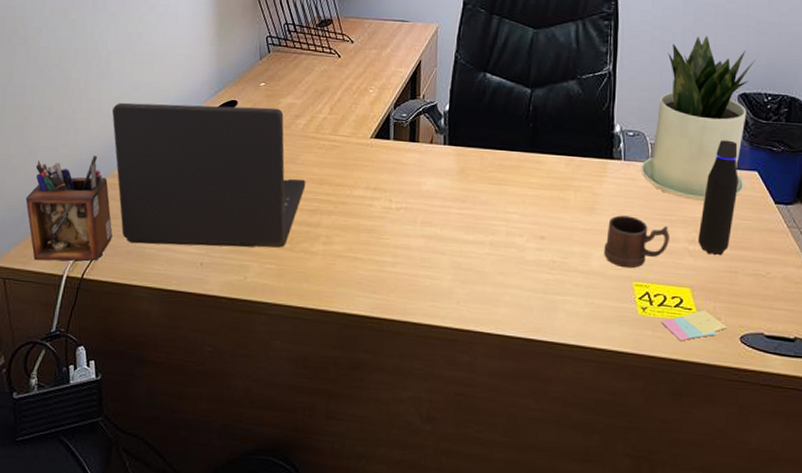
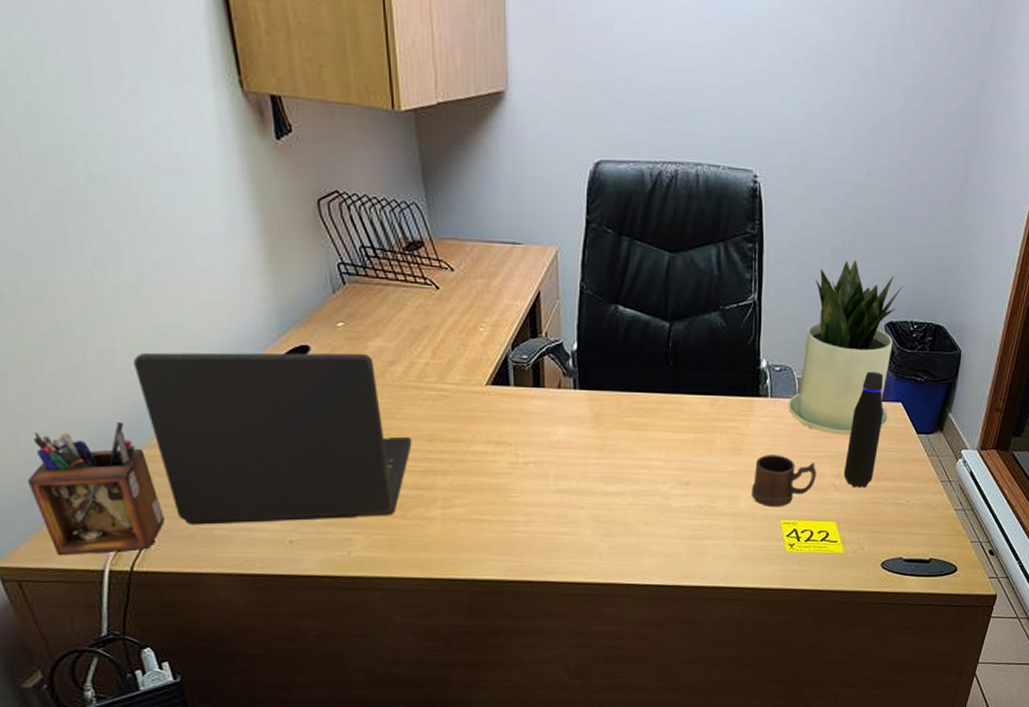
sticky notes: present [661,309,727,341] -> none [808,541,869,572]

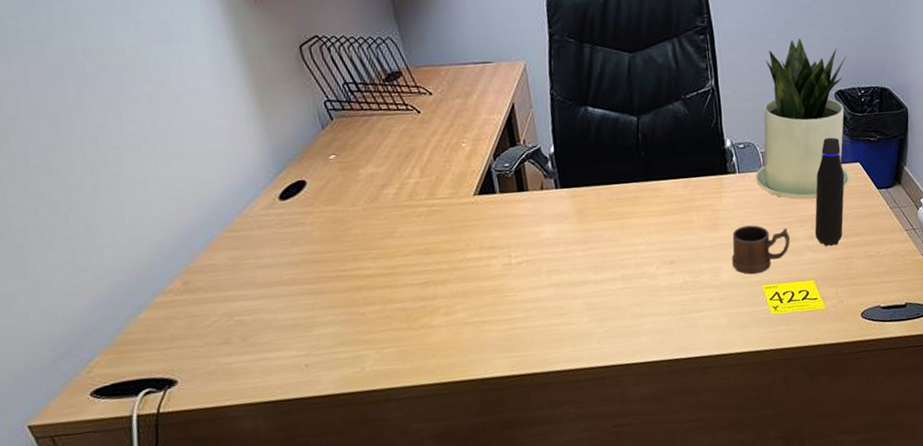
desk organizer: present [27,422,165,556] -> none [51,274,186,408]
laptop: present [132,352,412,525] -> none [141,180,411,362]

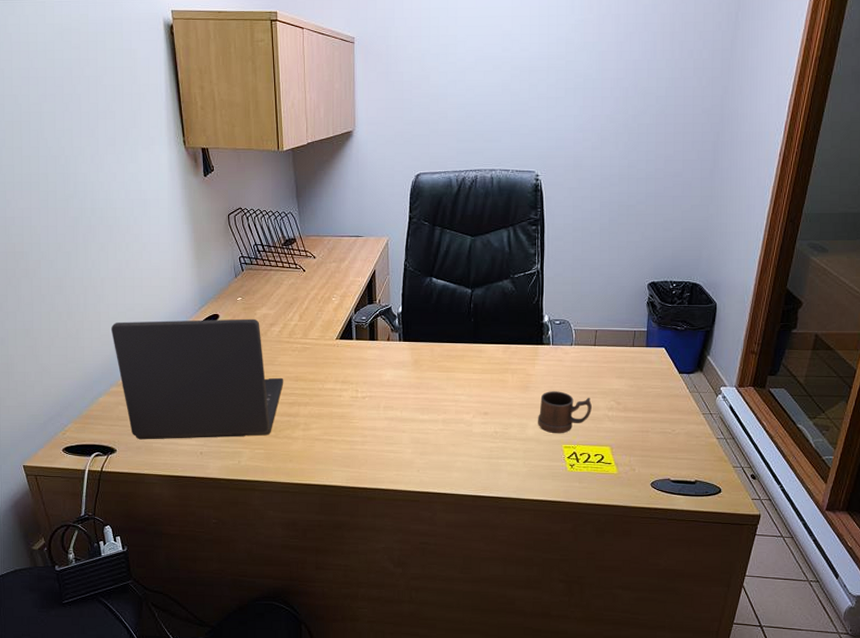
laptop: none [141,180,411,362] -> present [110,318,284,440]
planter: present [755,38,850,200] -> none [566,234,663,375]
water bottle: present [814,137,845,247] -> none [615,323,649,419]

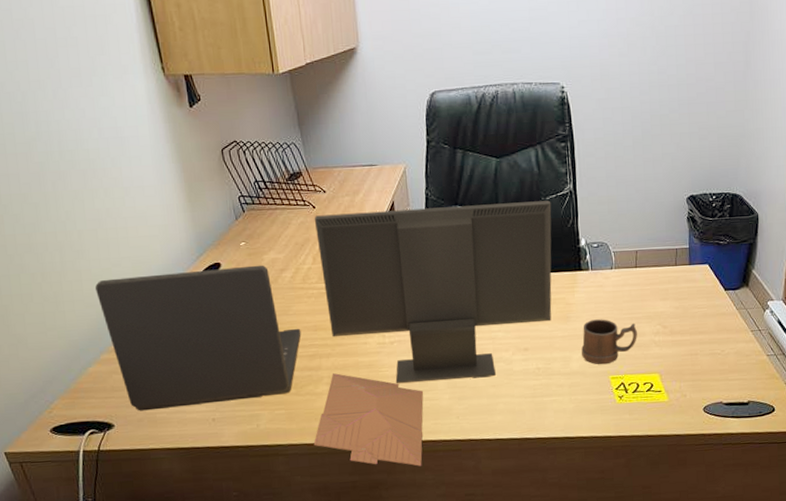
papers: none [286,421,389,512] -> present [313,373,424,467]
computer monitor: none [303,278,519,436] -> present [314,200,552,384]

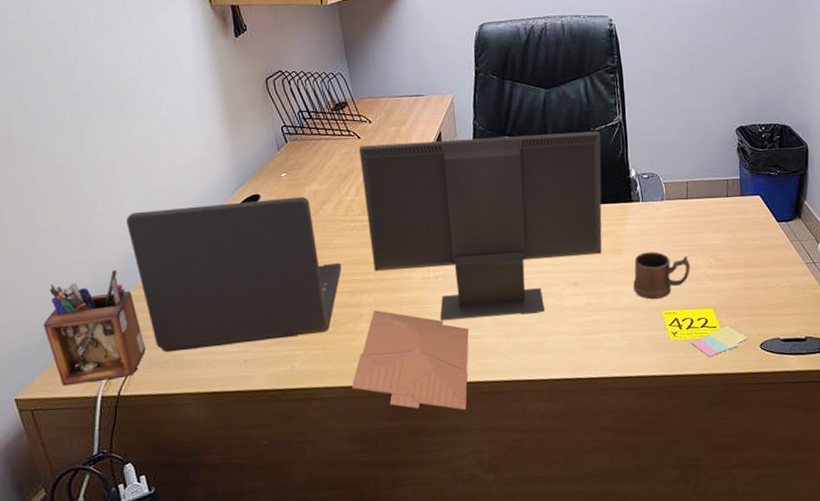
desk organizer: none [25,335,121,441] -> present [43,270,146,386]
sticky notes: none [636,390,692,419] -> present [691,325,748,357]

